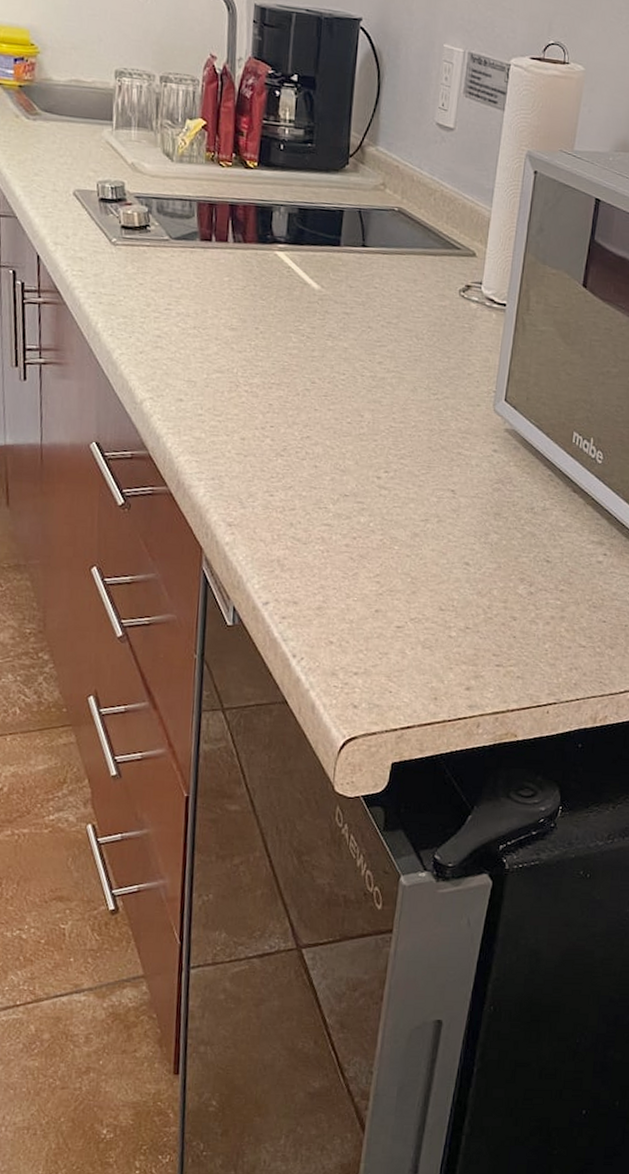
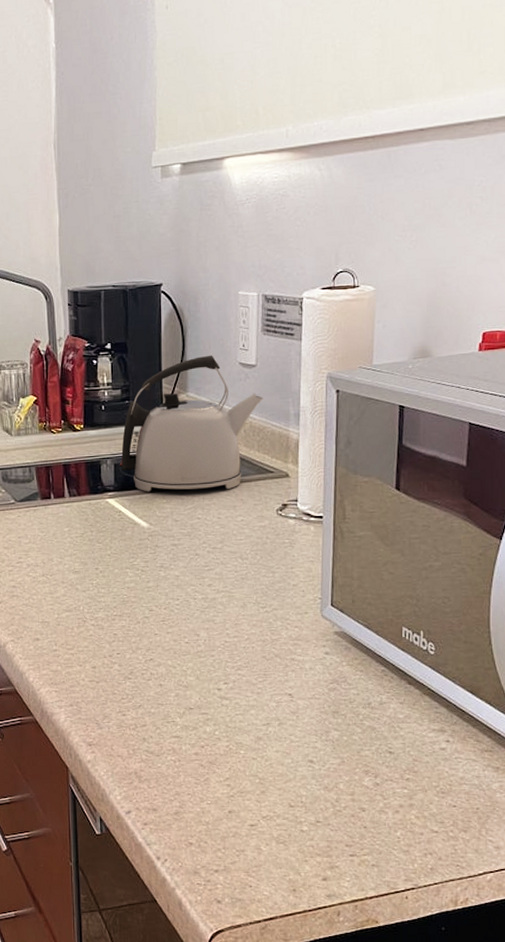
kettle: none [294,108,458,260] -> present [119,355,264,492]

